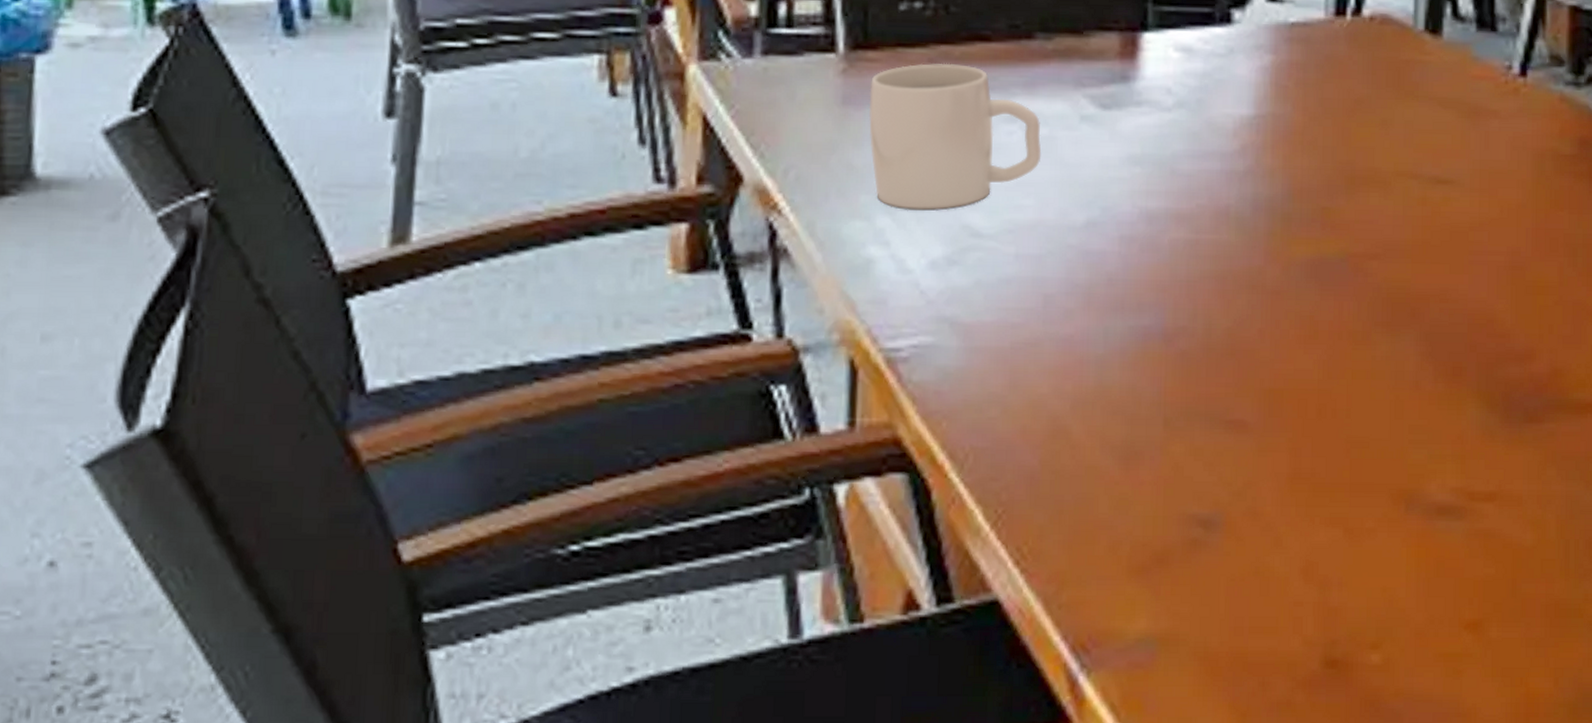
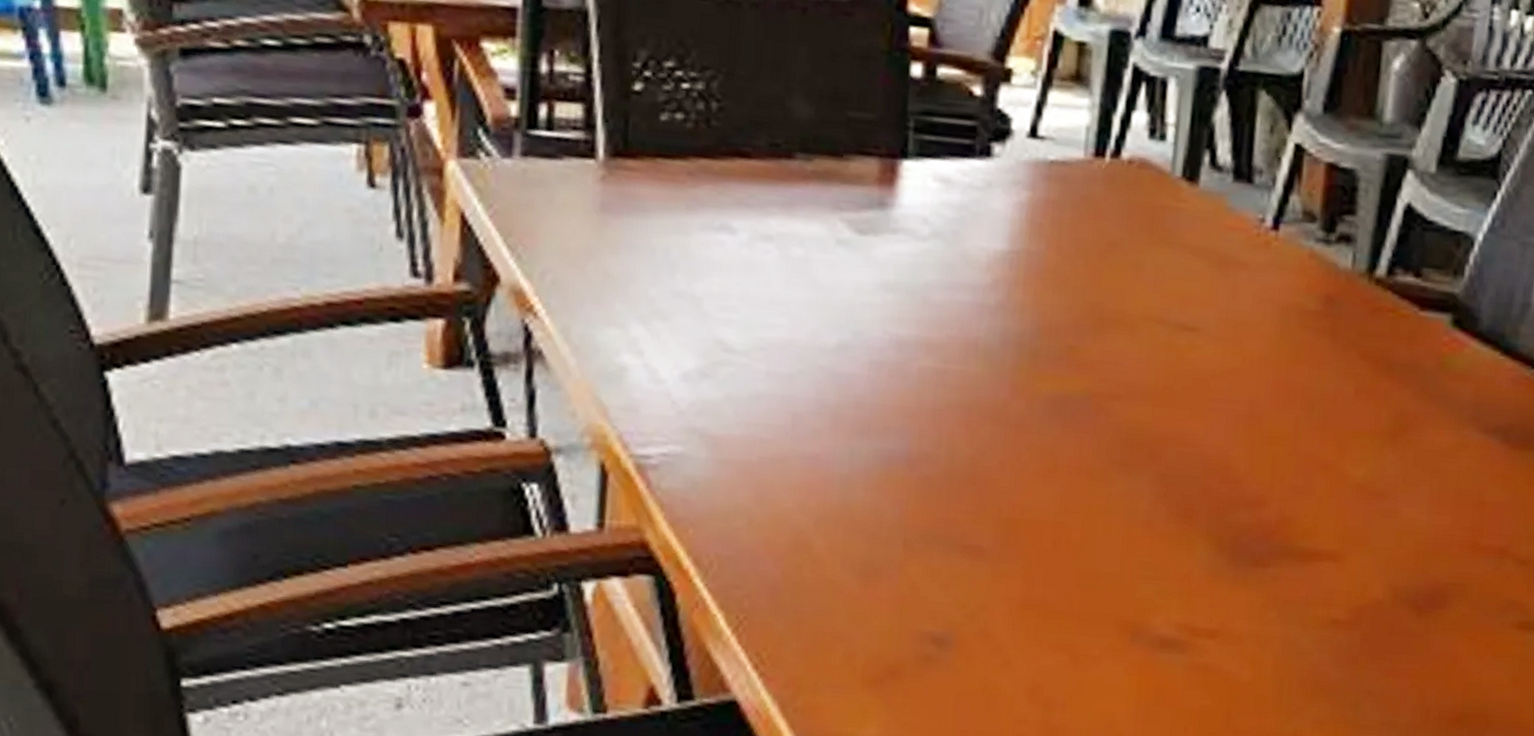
mug: present [868,63,1042,211] -> none [626,176,797,325]

